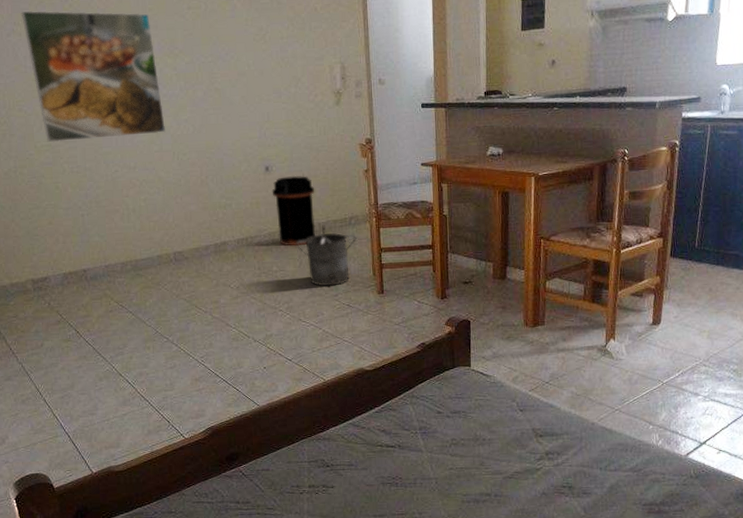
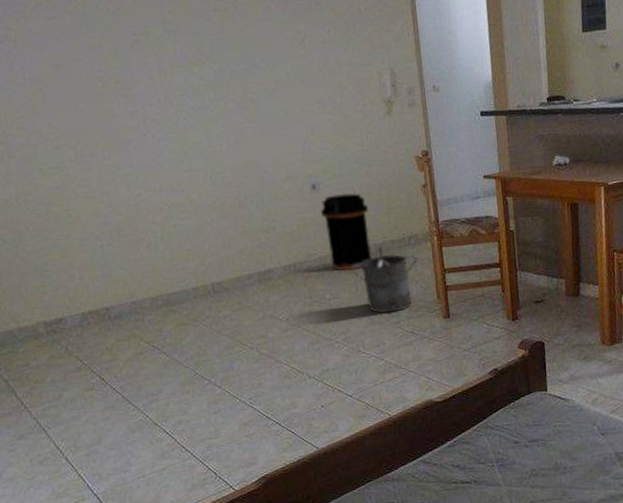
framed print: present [21,10,165,143] -> none [15,13,195,165]

